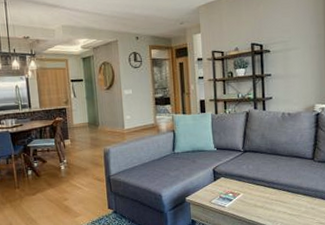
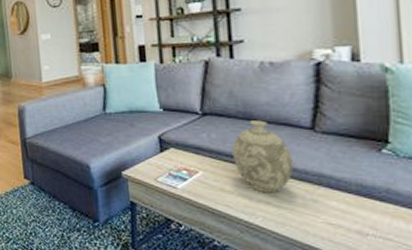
decorative vase: none [263,154,300,206] -> present [232,120,293,193]

